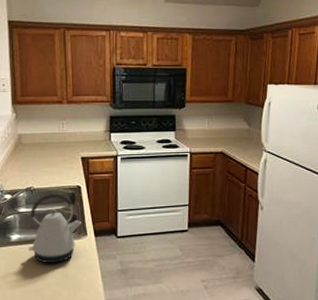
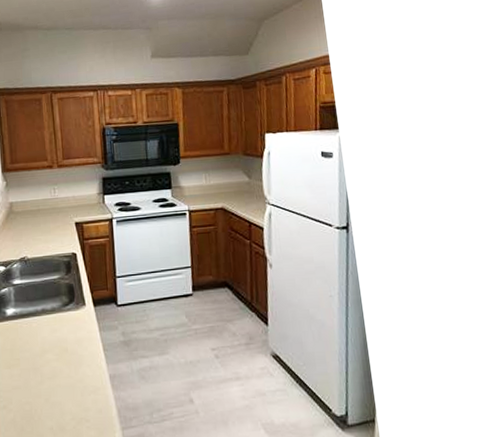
kettle: present [29,193,81,264] -> none [25,261,79,339]

